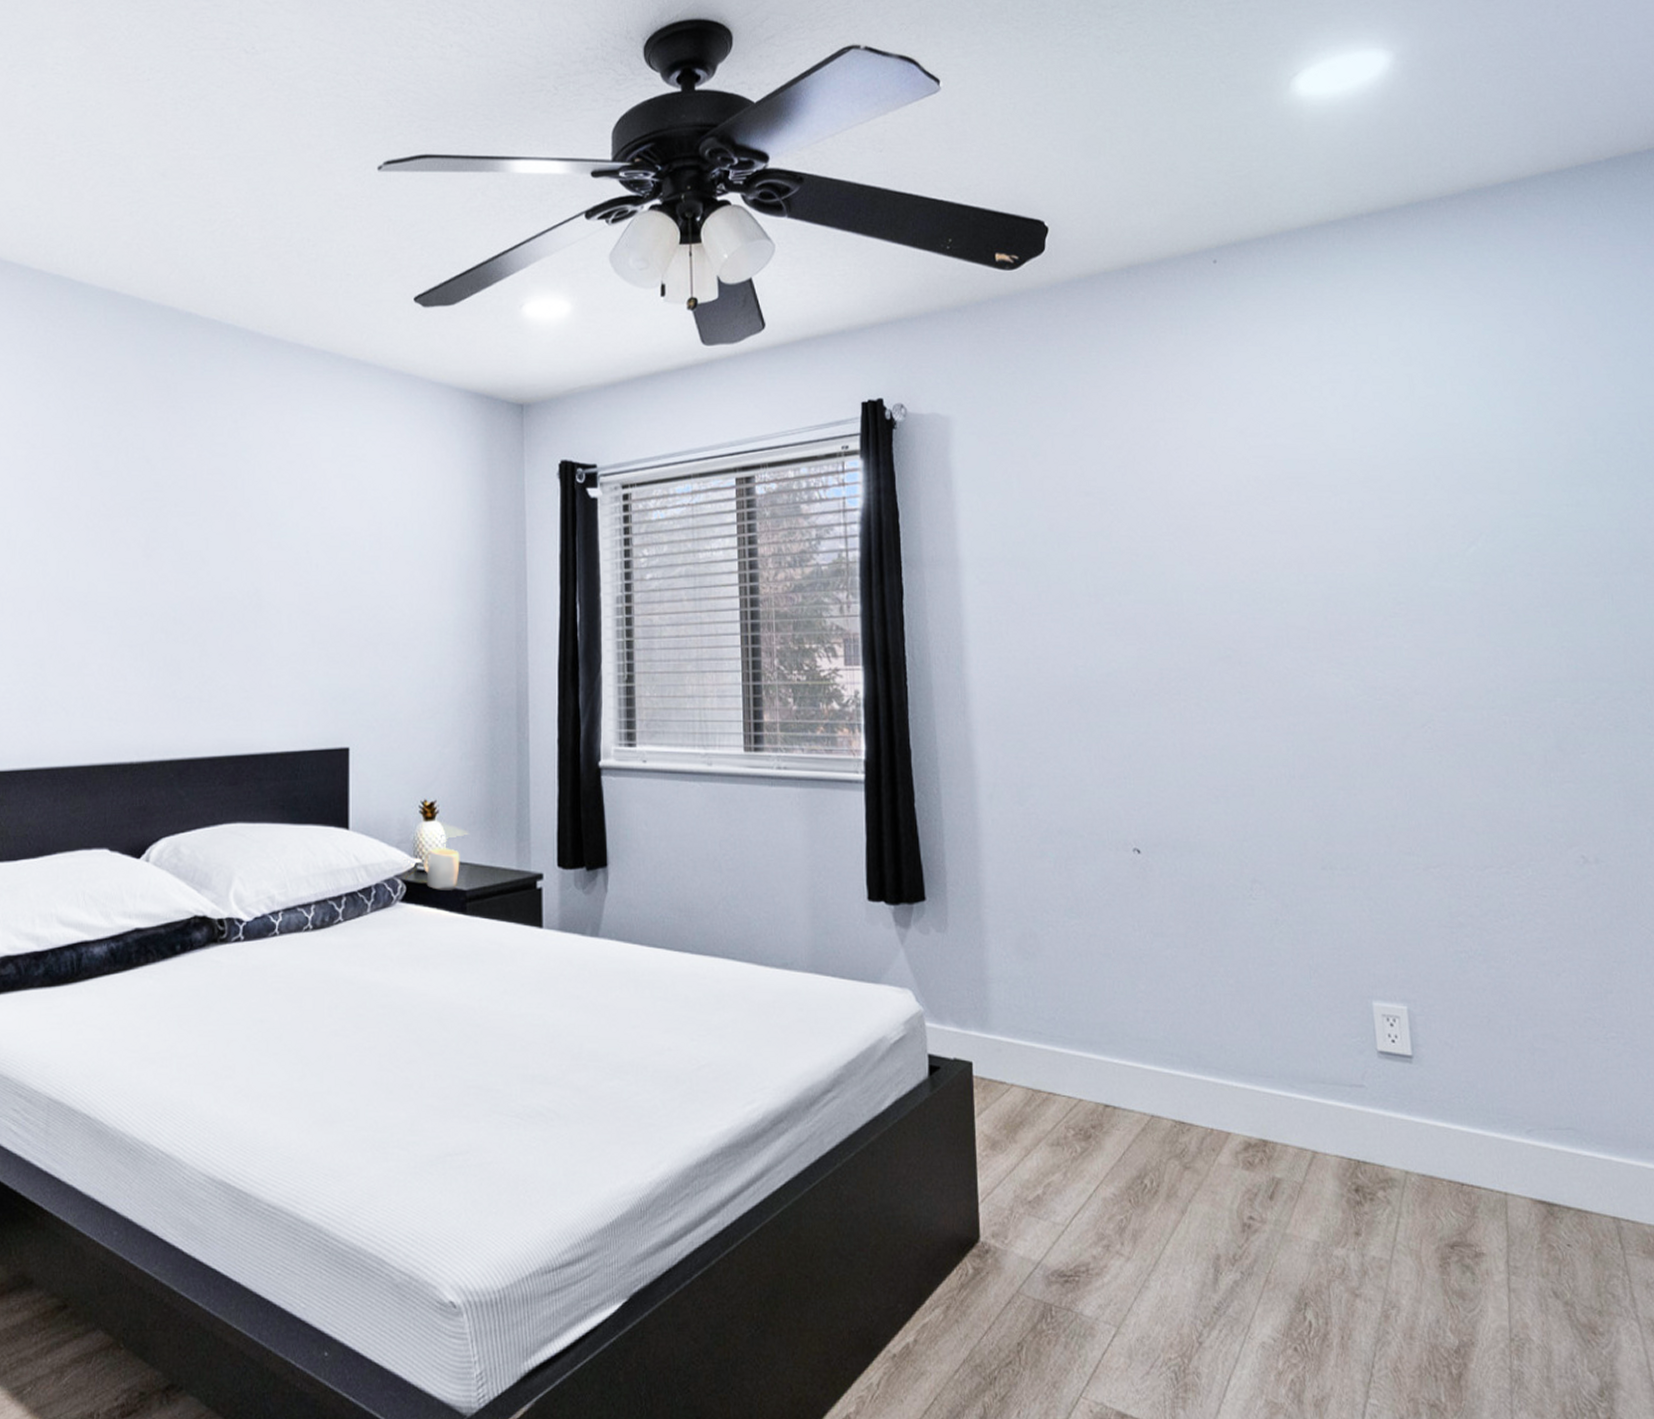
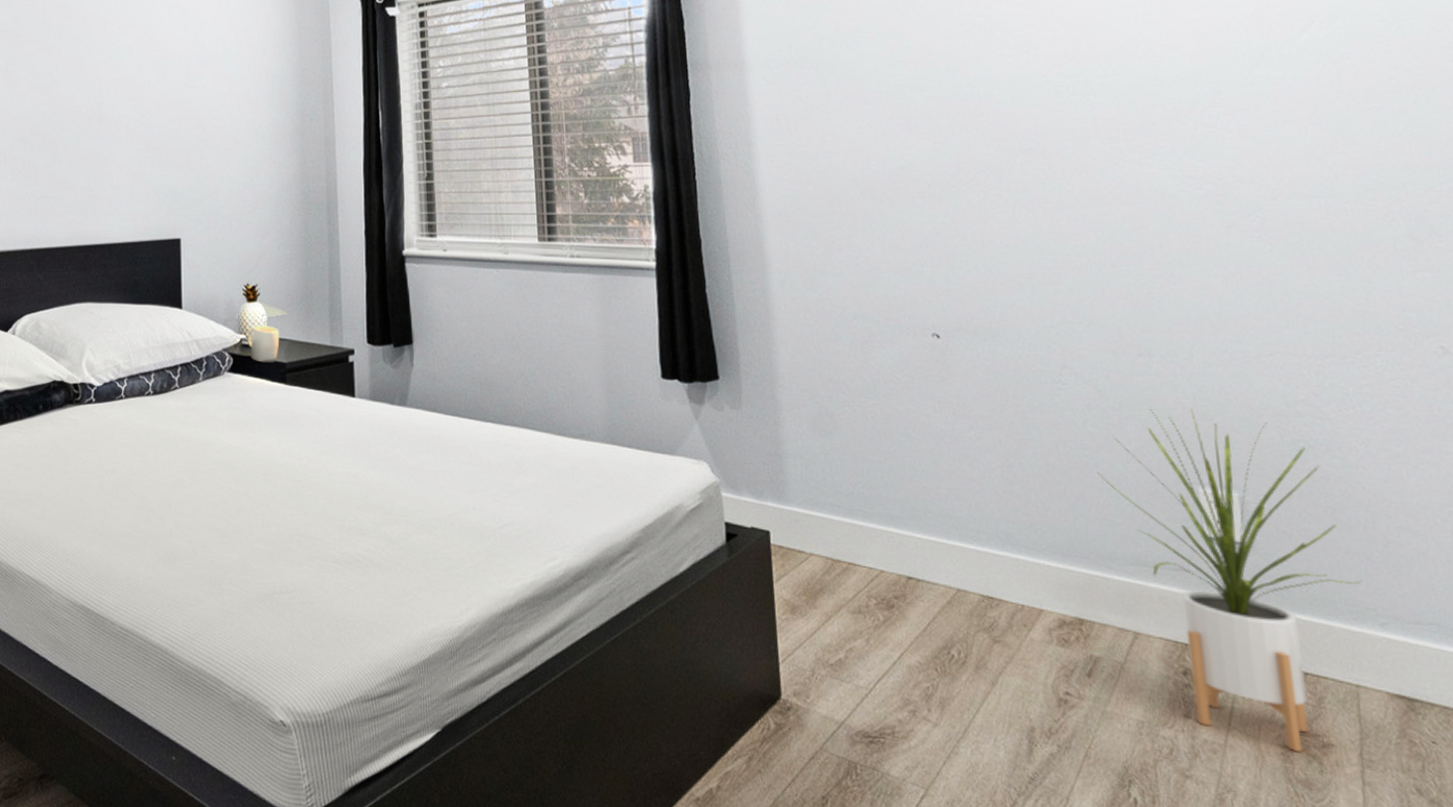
house plant: none [1281,922,1512,1264] -> present [1096,409,1363,753]

